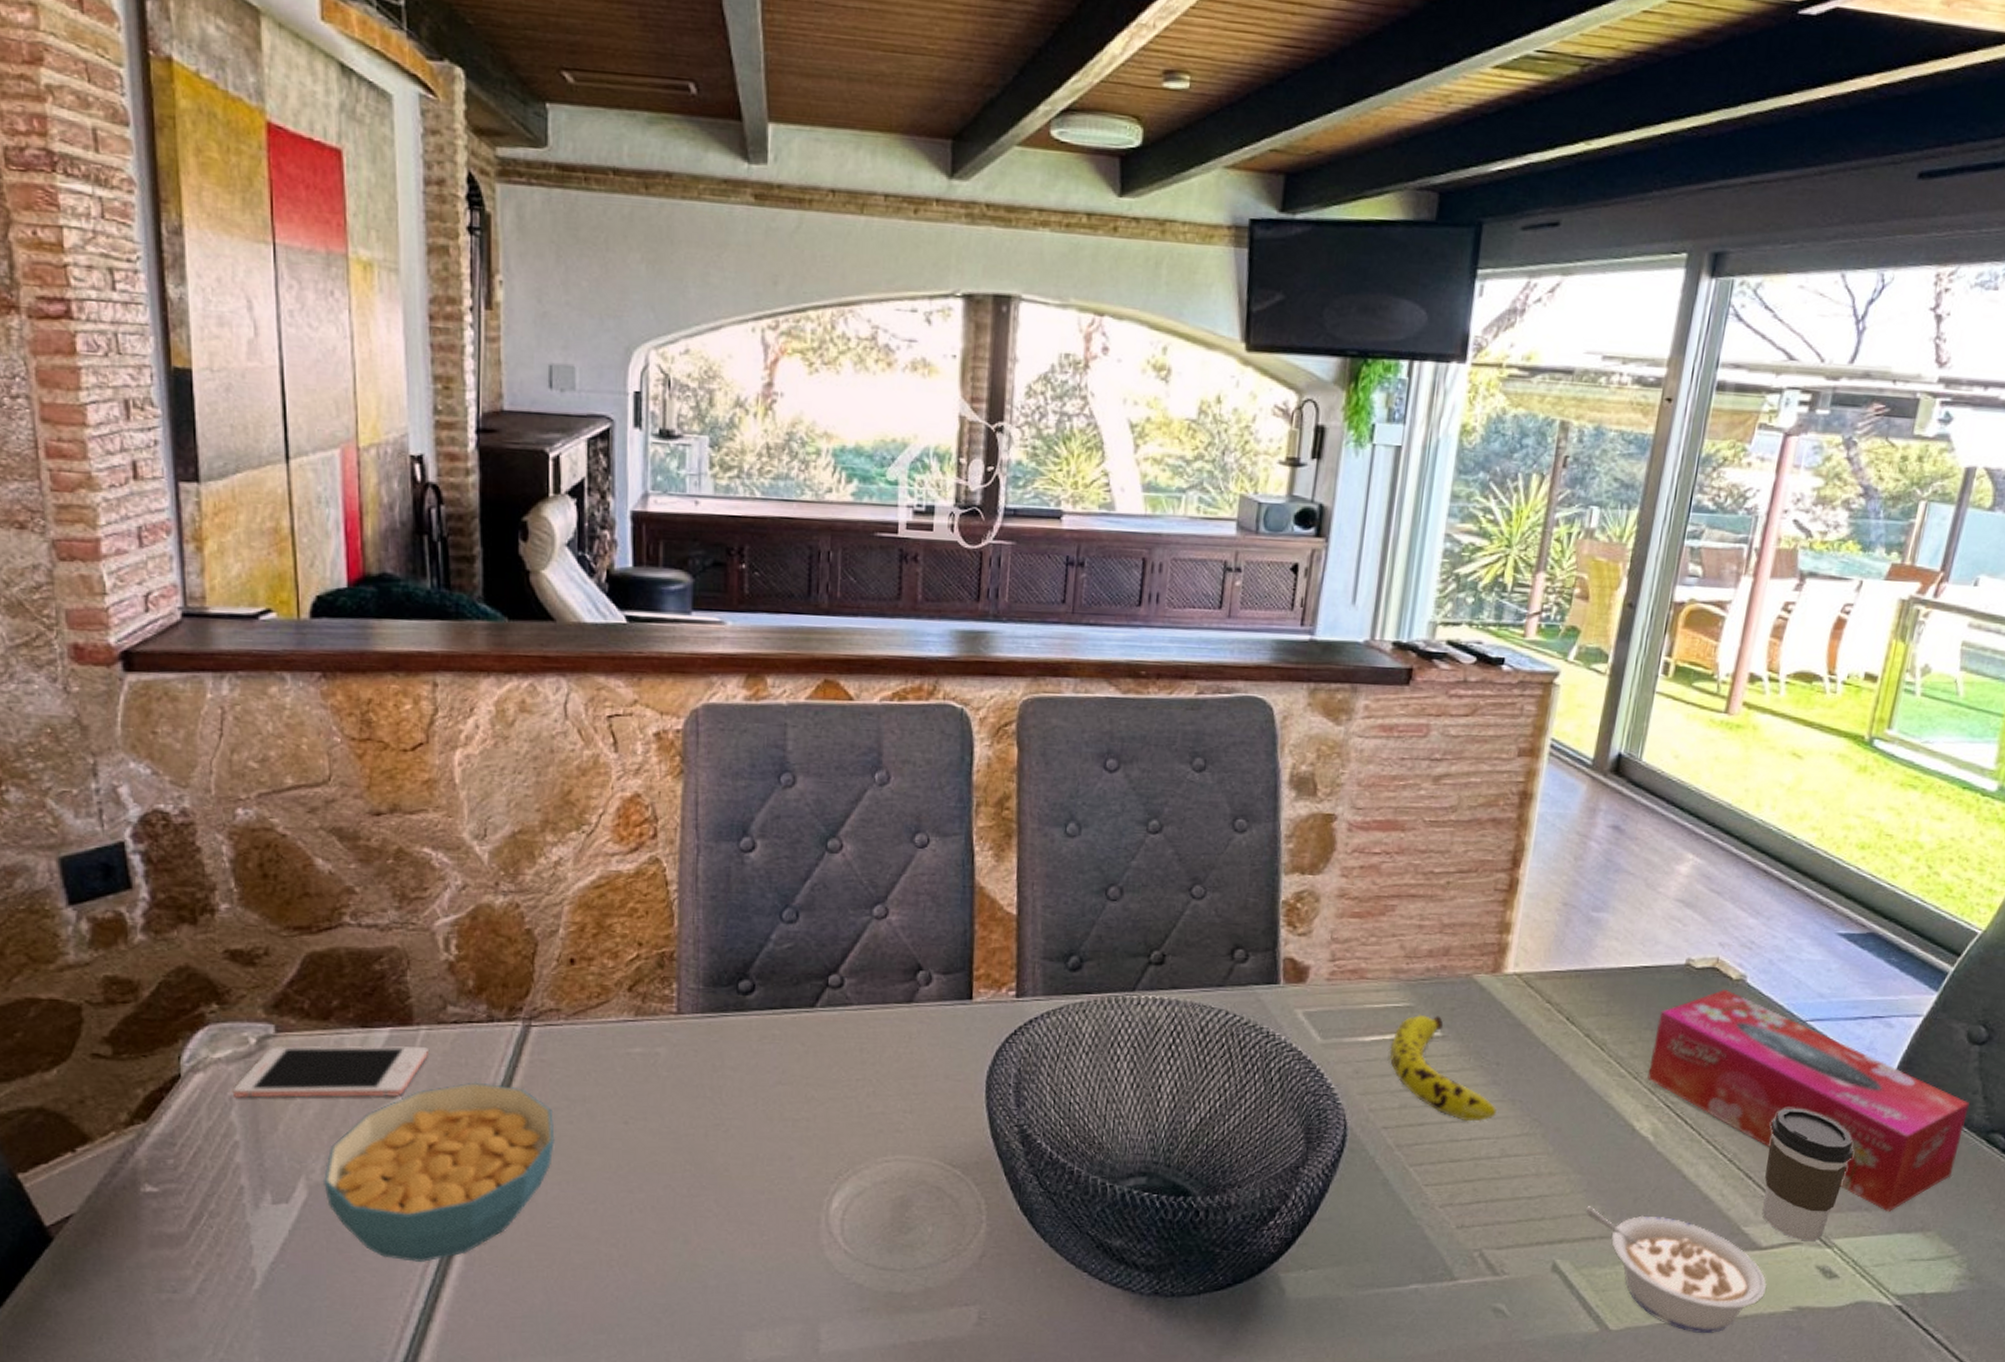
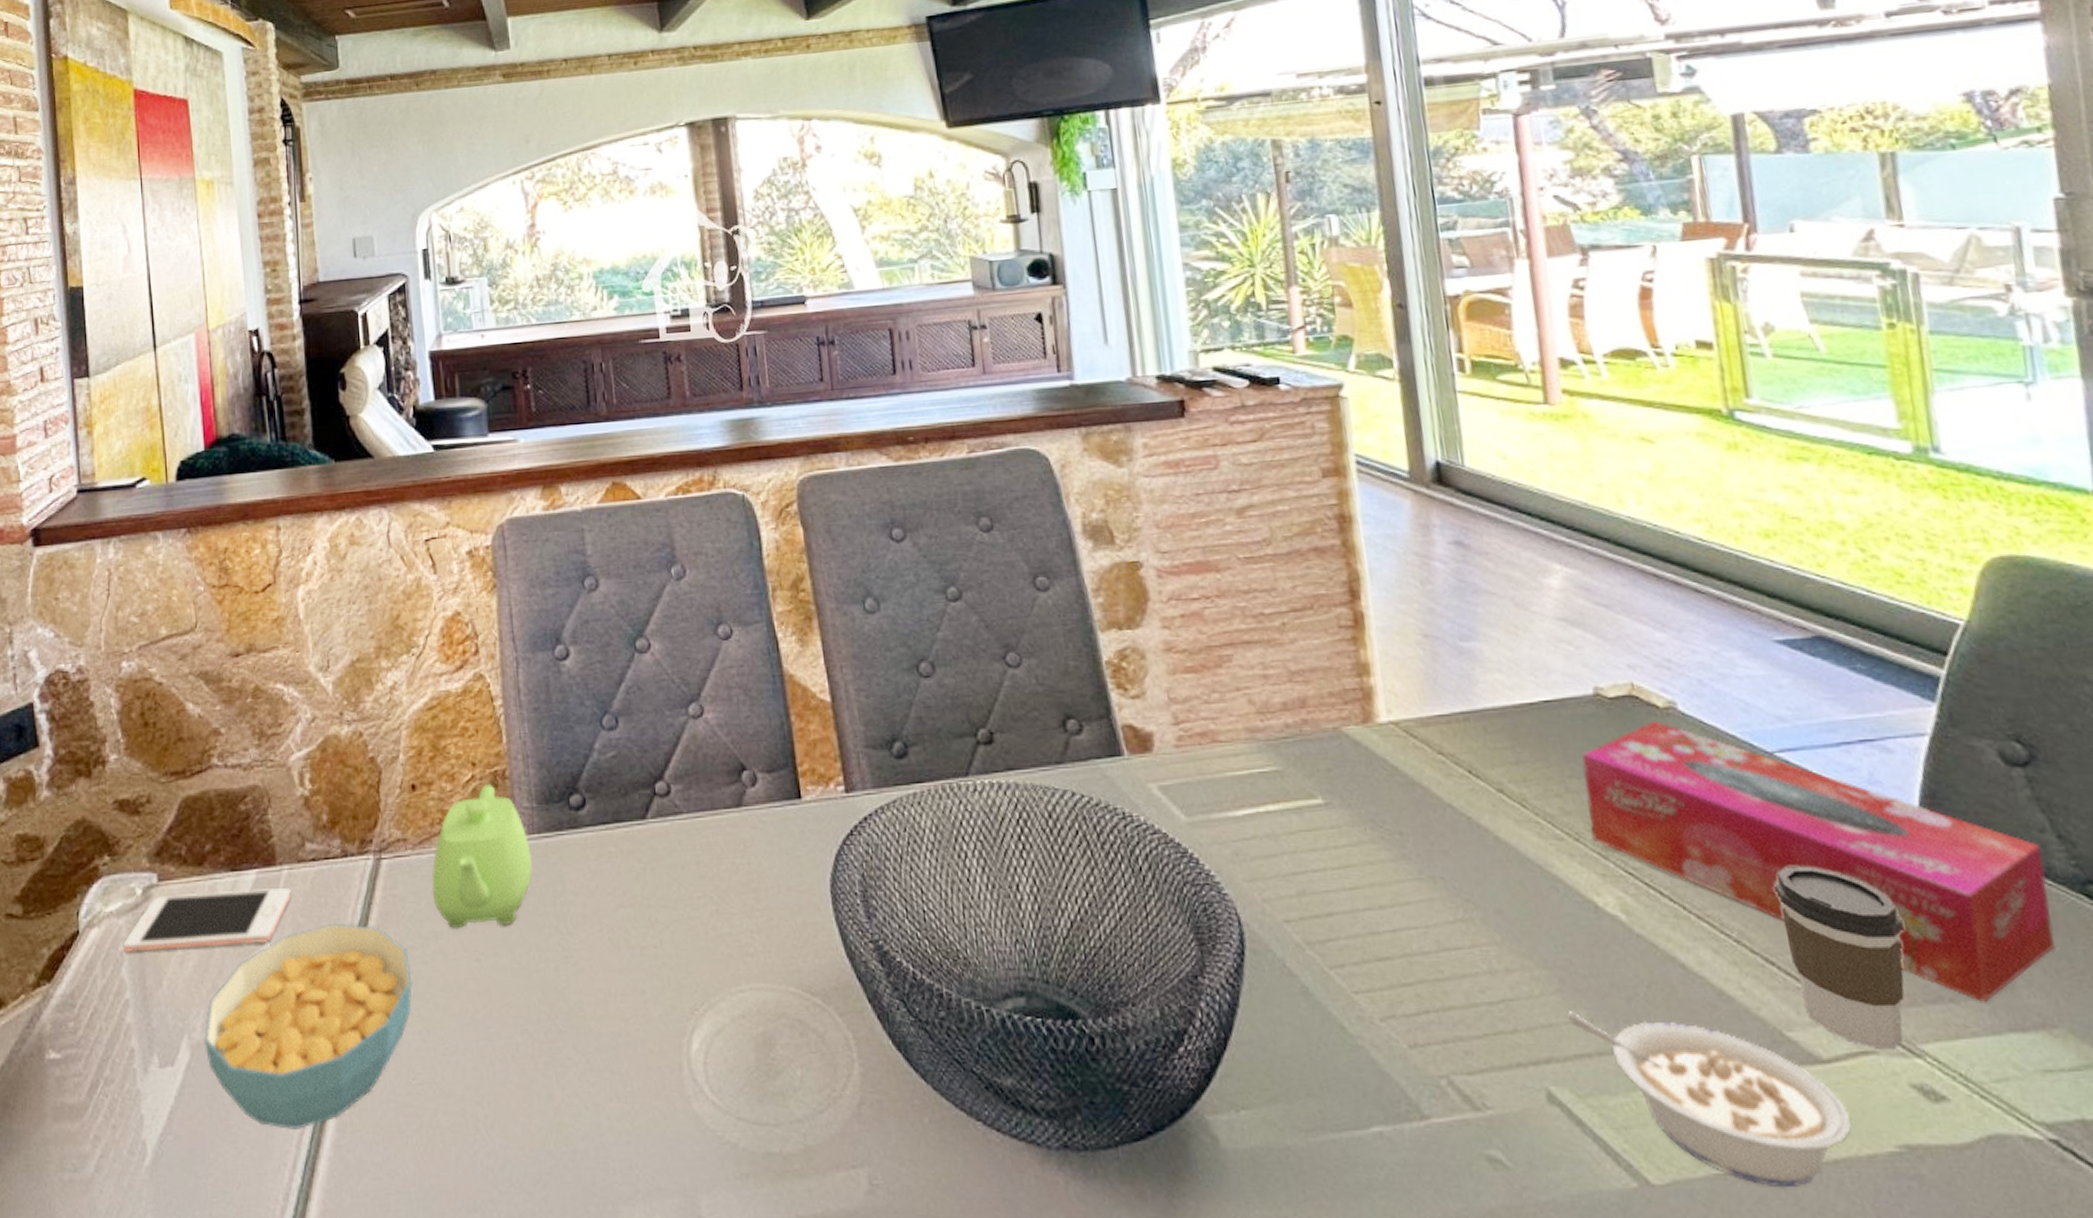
teapot: none [584,963,694,1095] -> present [431,783,533,929]
fruit: present [1389,1014,1497,1122] -> none [1267,779,1417,908]

